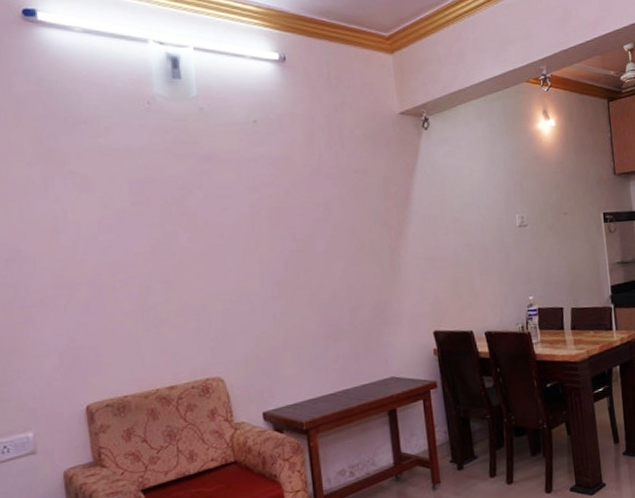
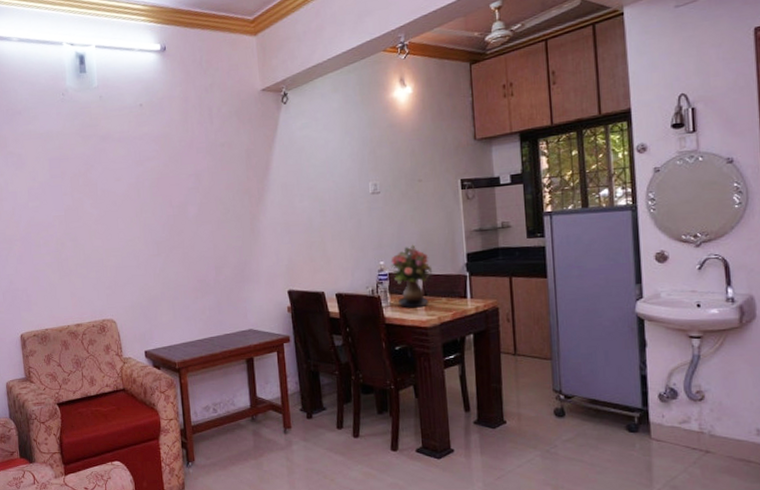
bouquet: none [539,277,580,343] -> present [390,244,433,308]

